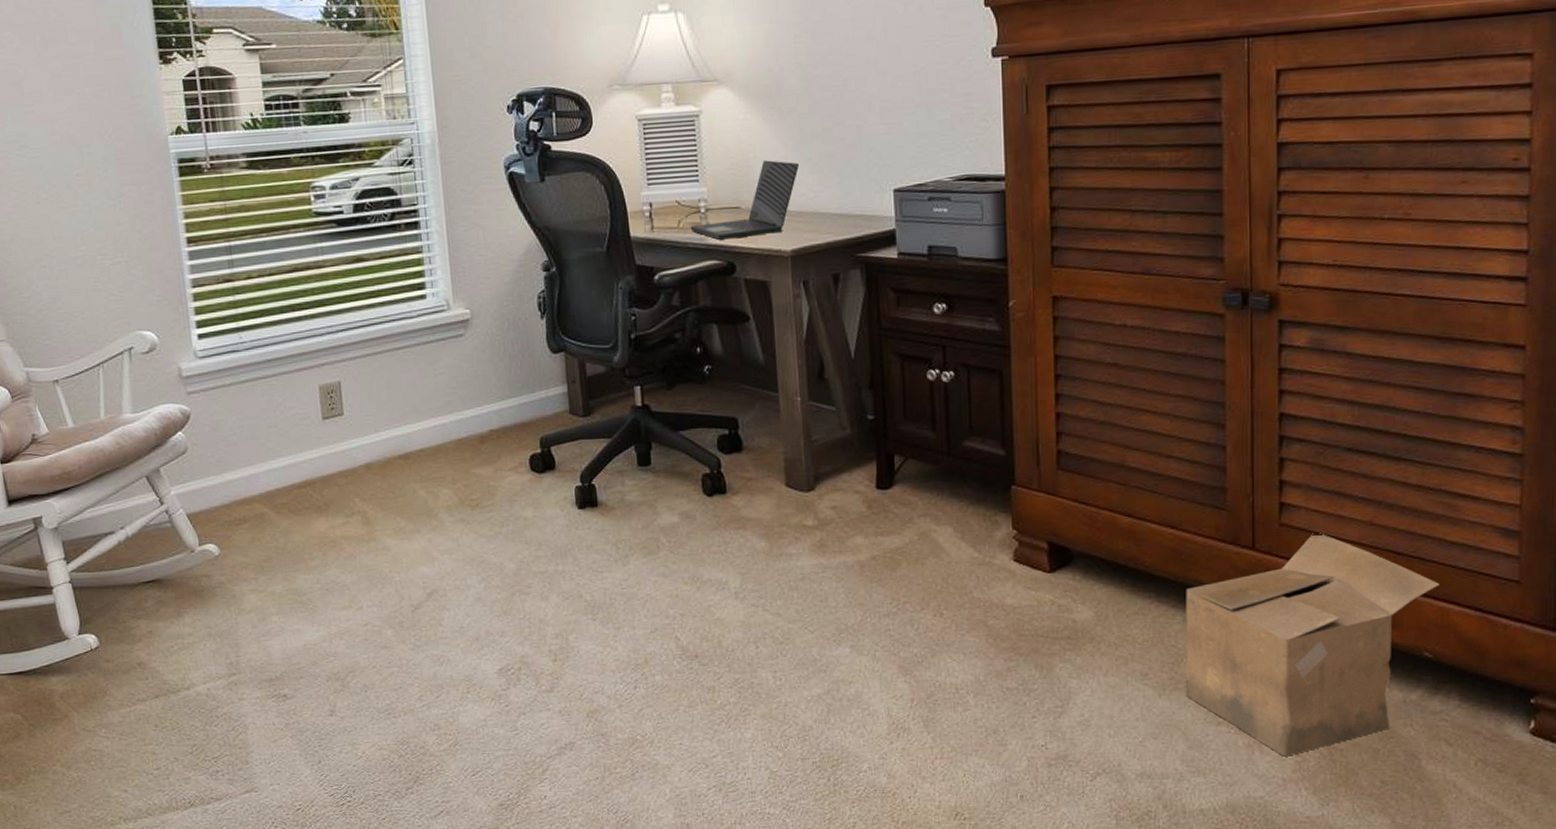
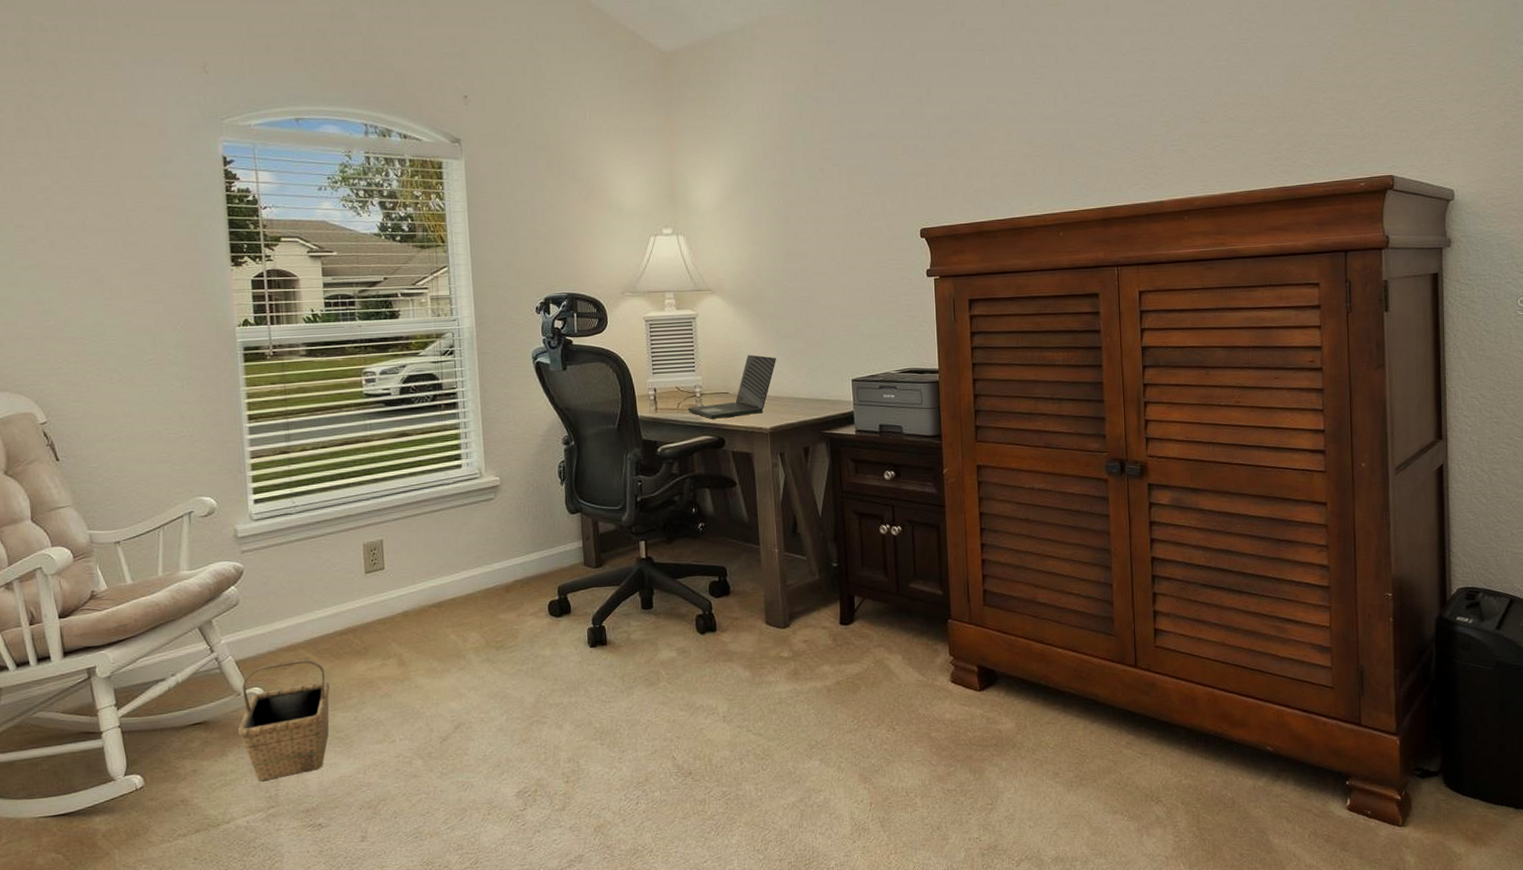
basket: none [193,515,291,647] -> present [237,659,330,782]
cardboard box: present [1185,533,1440,757] -> none [1086,652,1275,838]

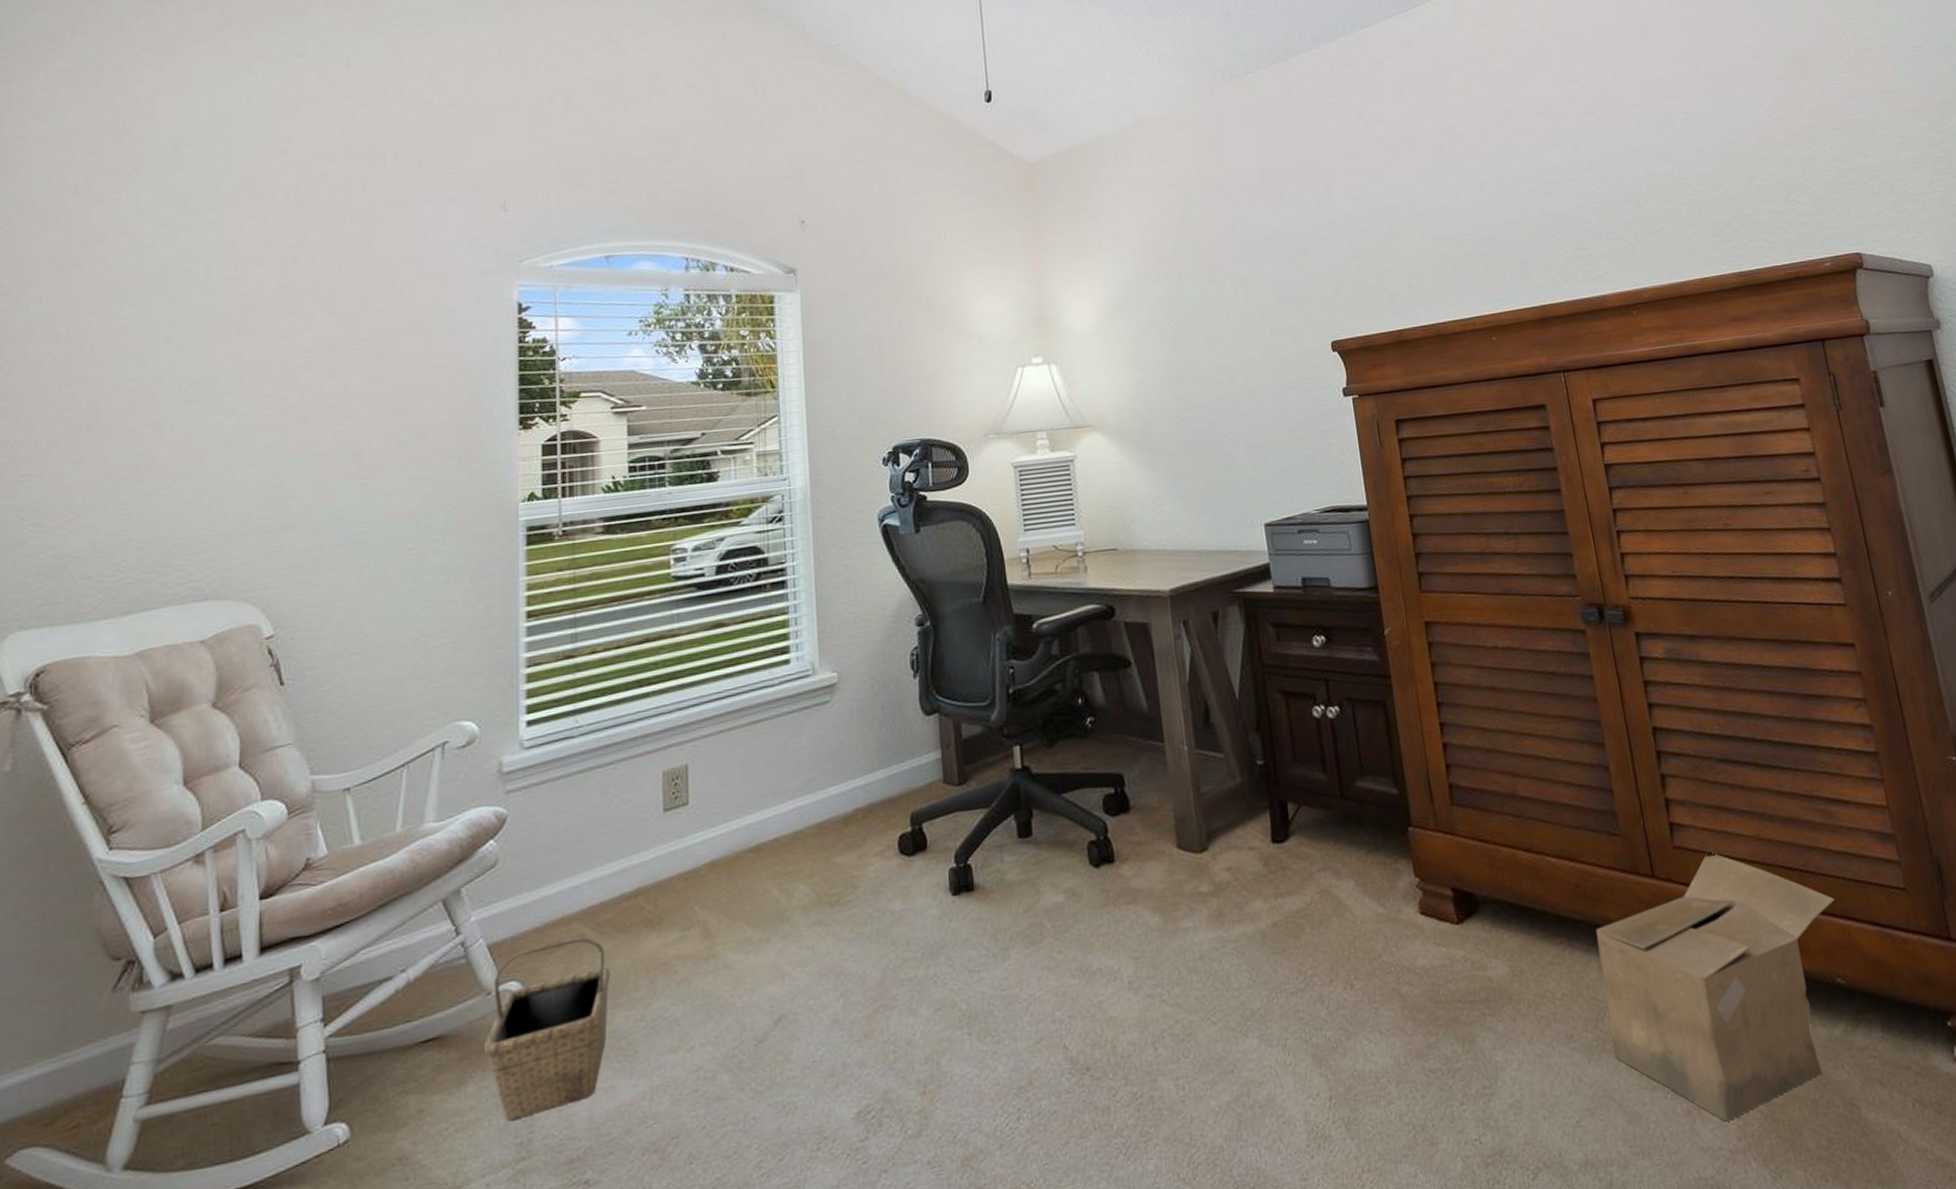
laptop: present [687,355,776,419] -> none [1068,501,1173,583]
cardboard box: none [1086,652,1275,838] -> present [1595,852,1835,1122]

